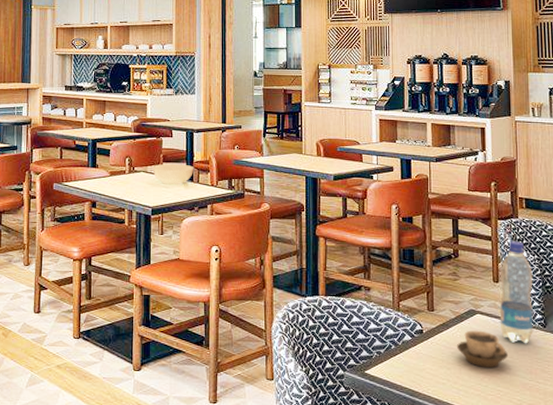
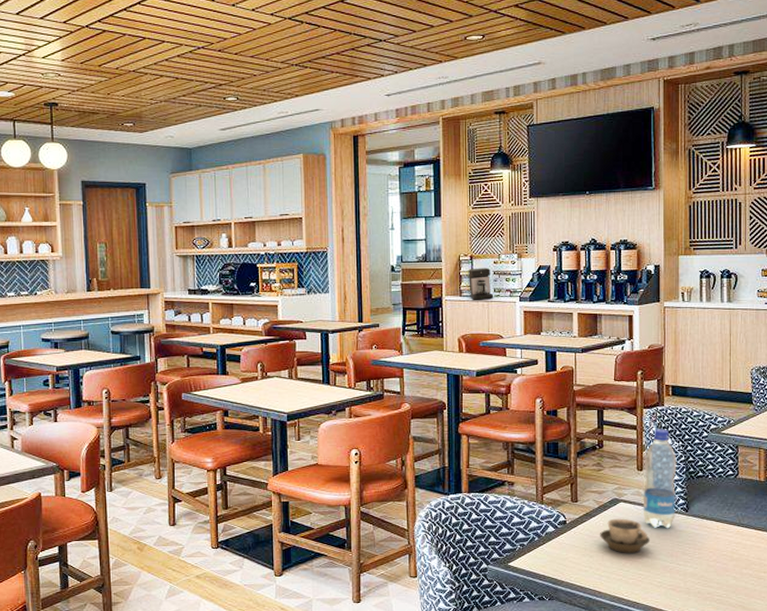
bowl: present [152,163,194,185] -> none [286,367,331,390]
coffee maker: none [327,76,351,107] -> present [469,267,494,300]

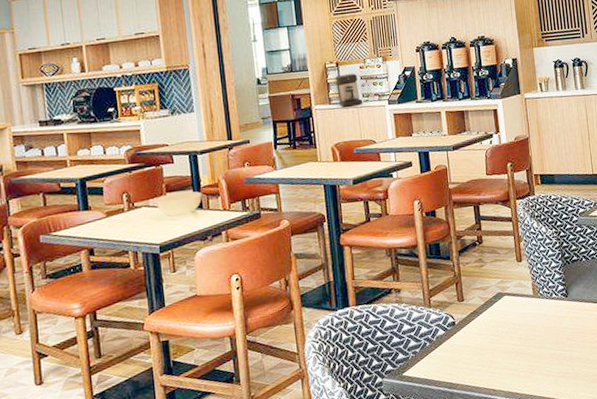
bowl: none [286,367,331,390] -> present [155,191,203,217]
cup: present [600,518,650,553] -> none [488,311,536,347]
bottle: present [644,429,677,529] -> none [522,218,557,317]

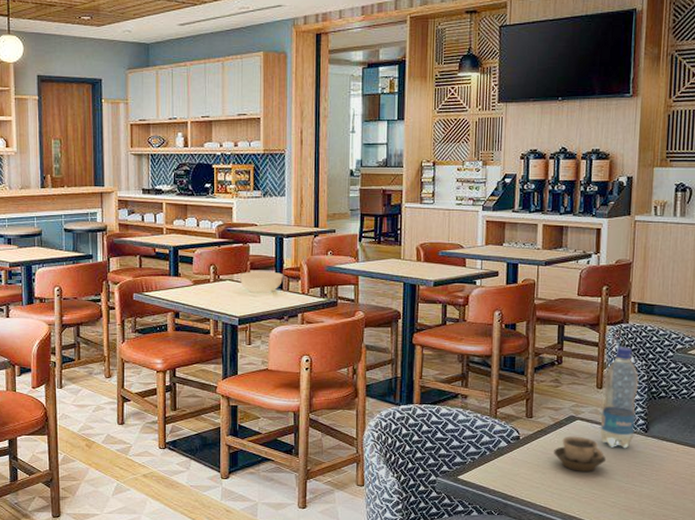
coffee maker: present [335,73,363,107] -> none [430,174,456,208]
cup: none [488,311,536,347] -> present [554,436,606,472]
bottle: none [522,218,557,317] -> present [600,347,639,449]

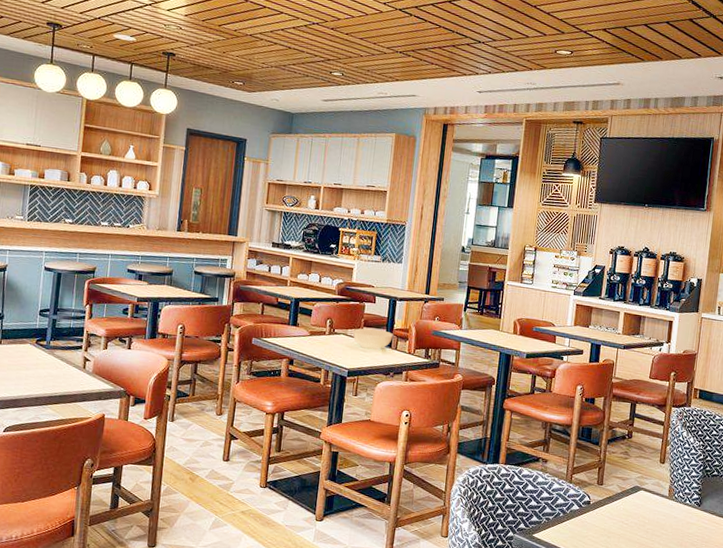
cup: present [554,436,606,472] -> none [619,504,663,539]
bottle: present [600,347,639,449] -> none [660,427,696,520]

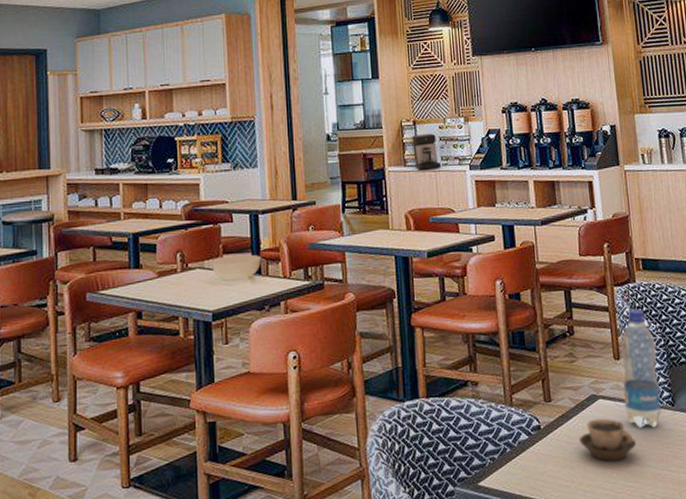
coffee maker: none [530,259,552,289] -> present [412,133,442,170]
cup: none [619,504,663,539] -> present [579,418,636,461]
bottle: none [660,427,696,520] -> present [621,309,661,428]

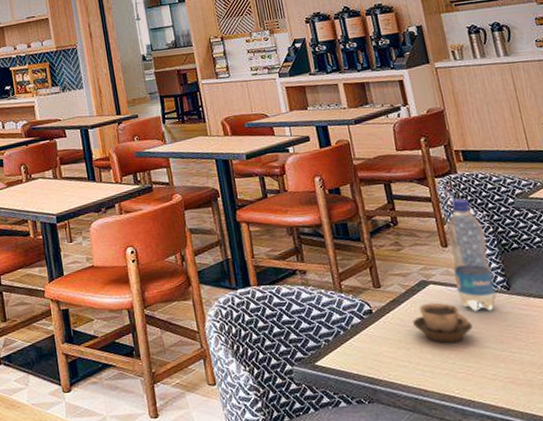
bowl: present [210,254,262,282] -> none [50,164,95,189]
coffee maker: present [412,133,442,170] -> none [221,47,252,81]

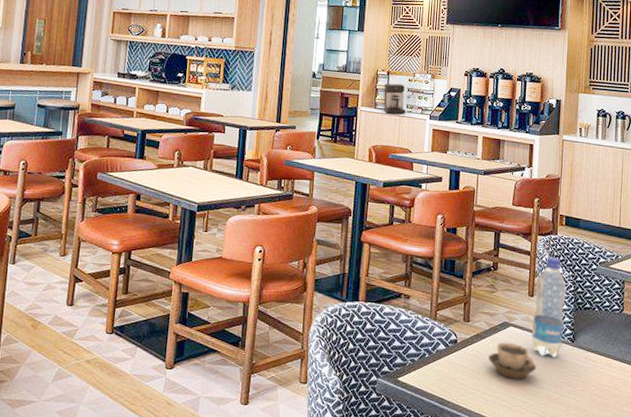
coffee maker: none [221,47,252,81] -> present [384,83,406,115]

